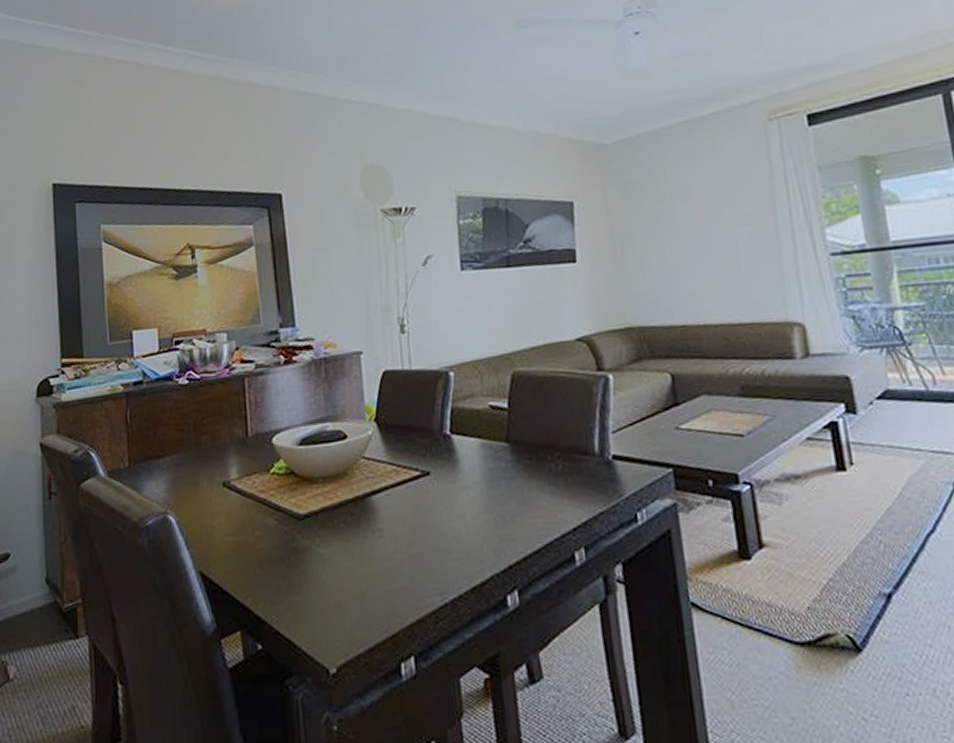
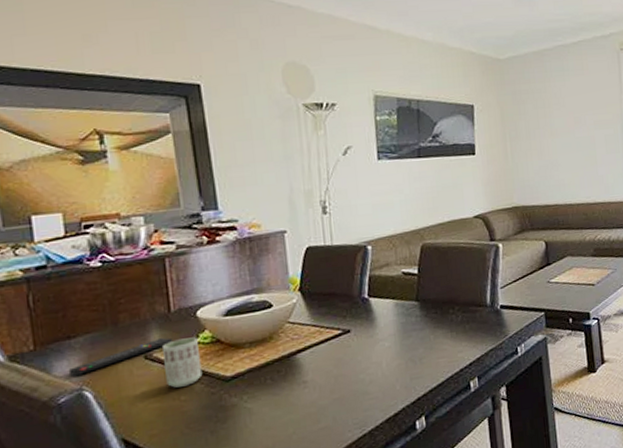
remote control: none [156,465,249,499] -> present [68,337,172,377]
cup: none [240,466,276,521] -> present [163,337,203,388]

